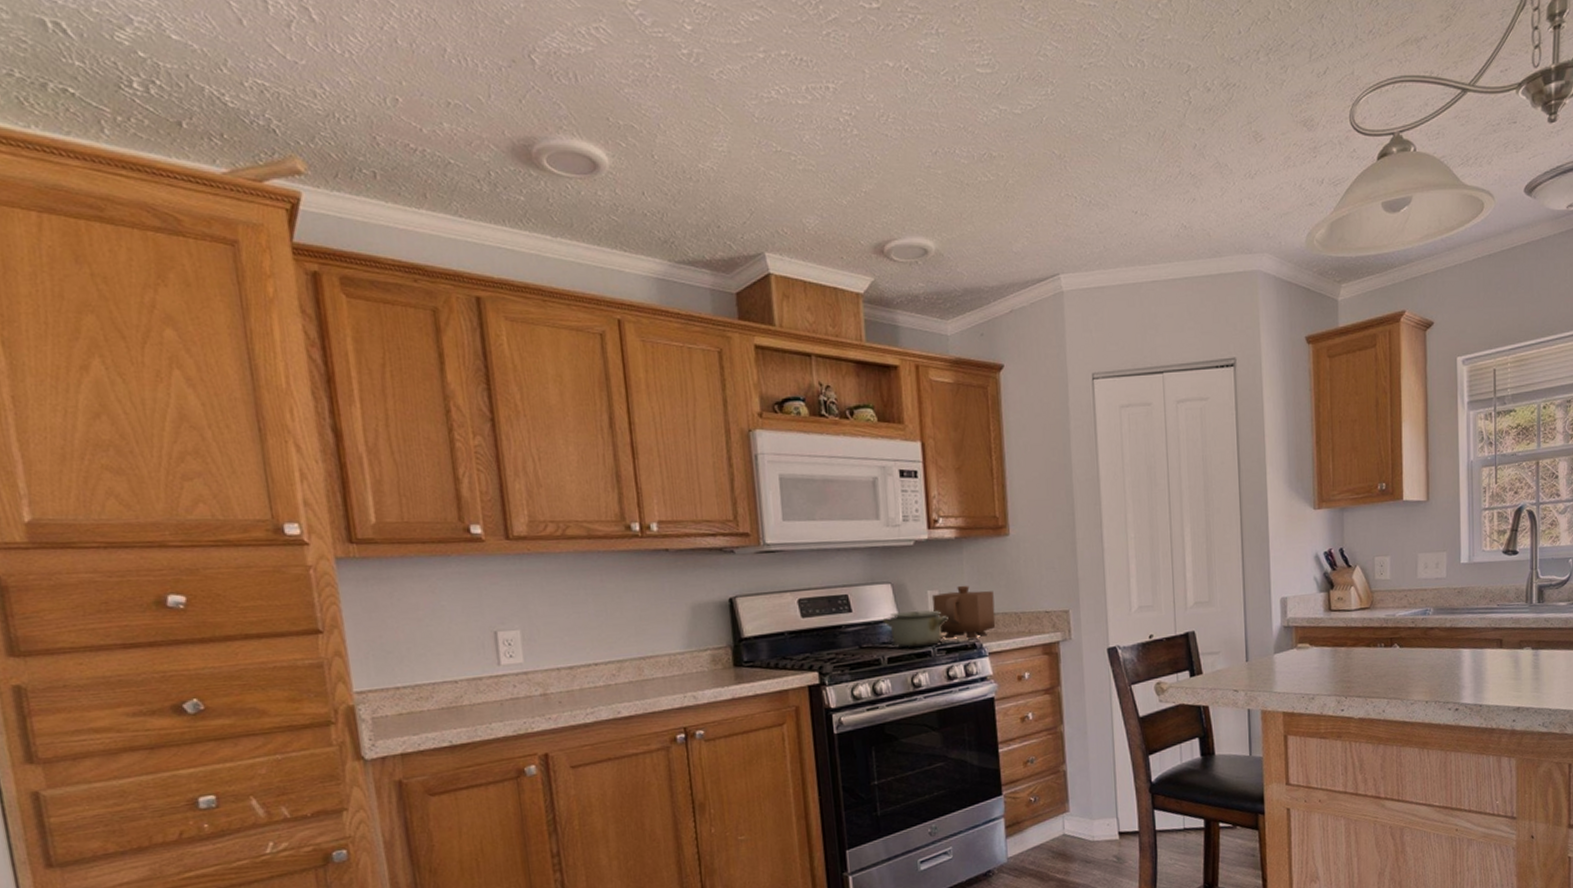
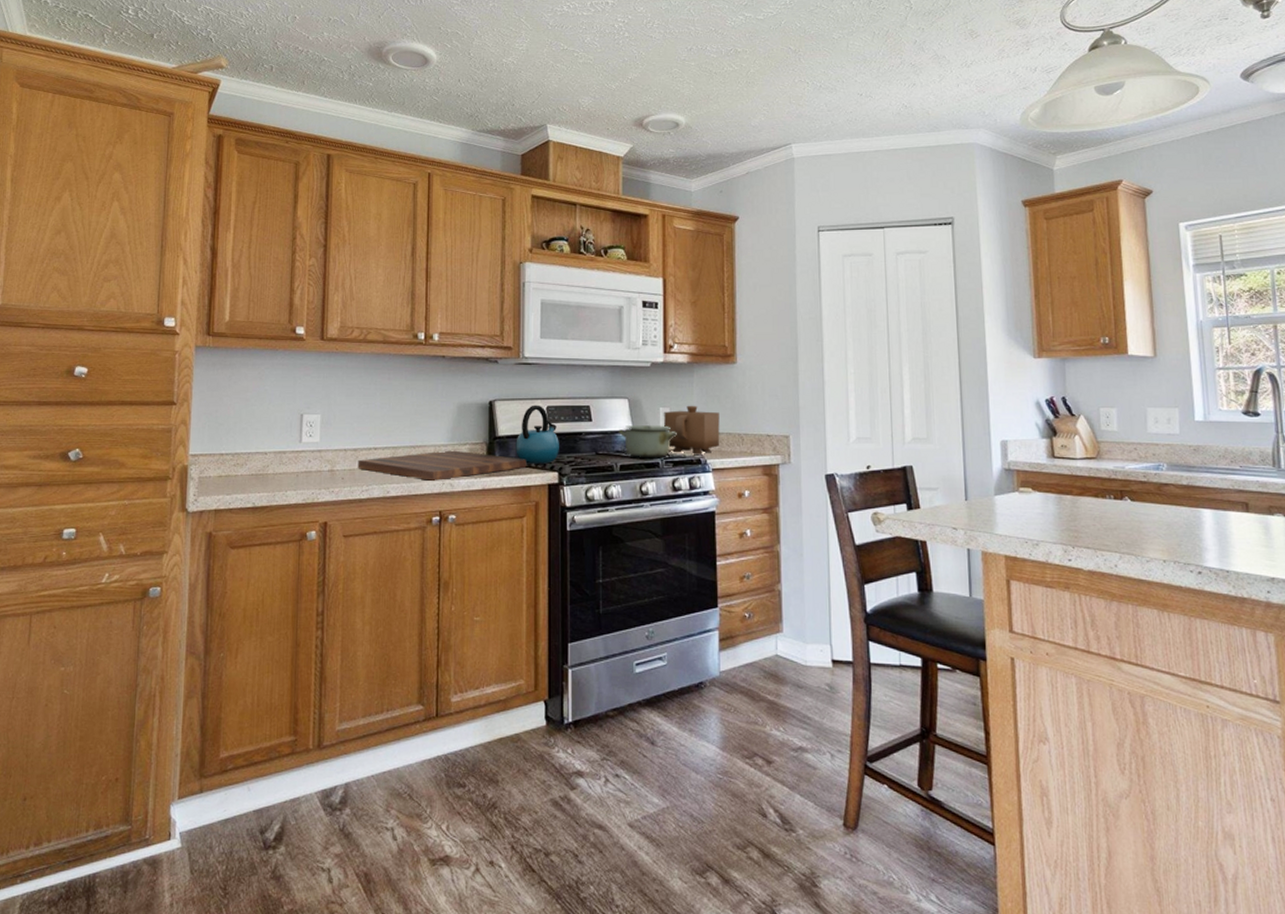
cutting board: none [576,657,781,695] -> present [357,450,527,481]
kettle: none [765,598,818,666] -> present [516,405,560,464]

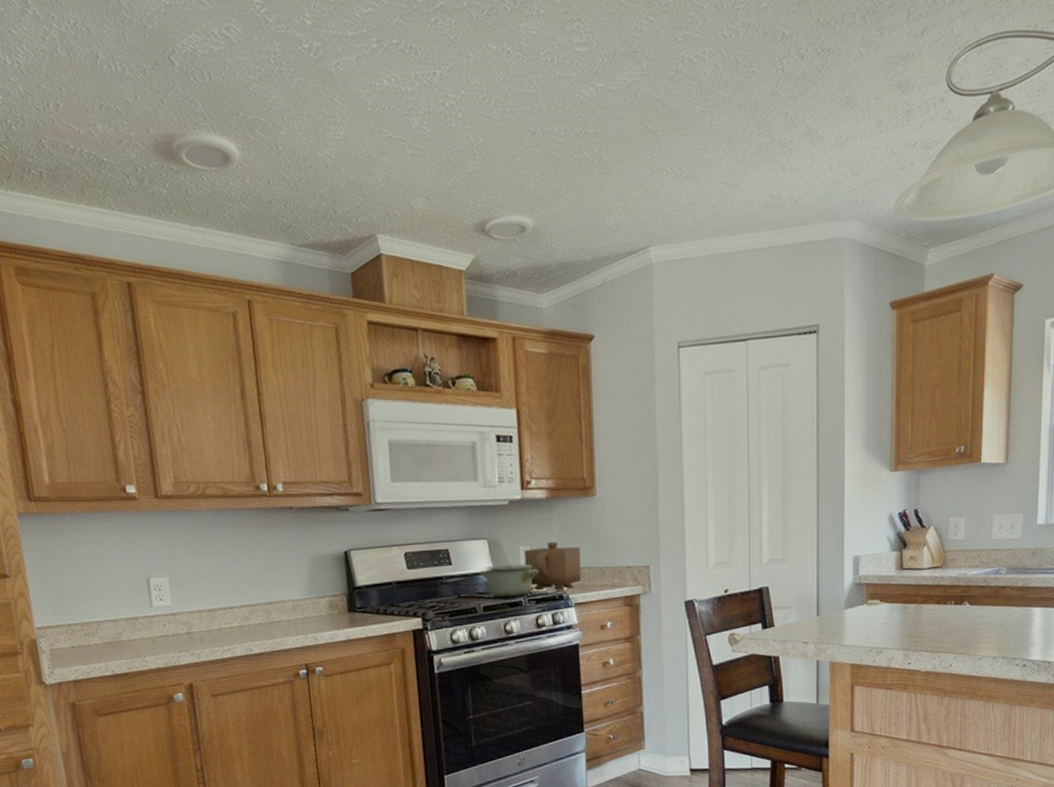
cutting board: present [357,450,527,481] -> none [215,603,389,636]
kettle: present [516,405,560,464] -> none [376,551,422,612]

